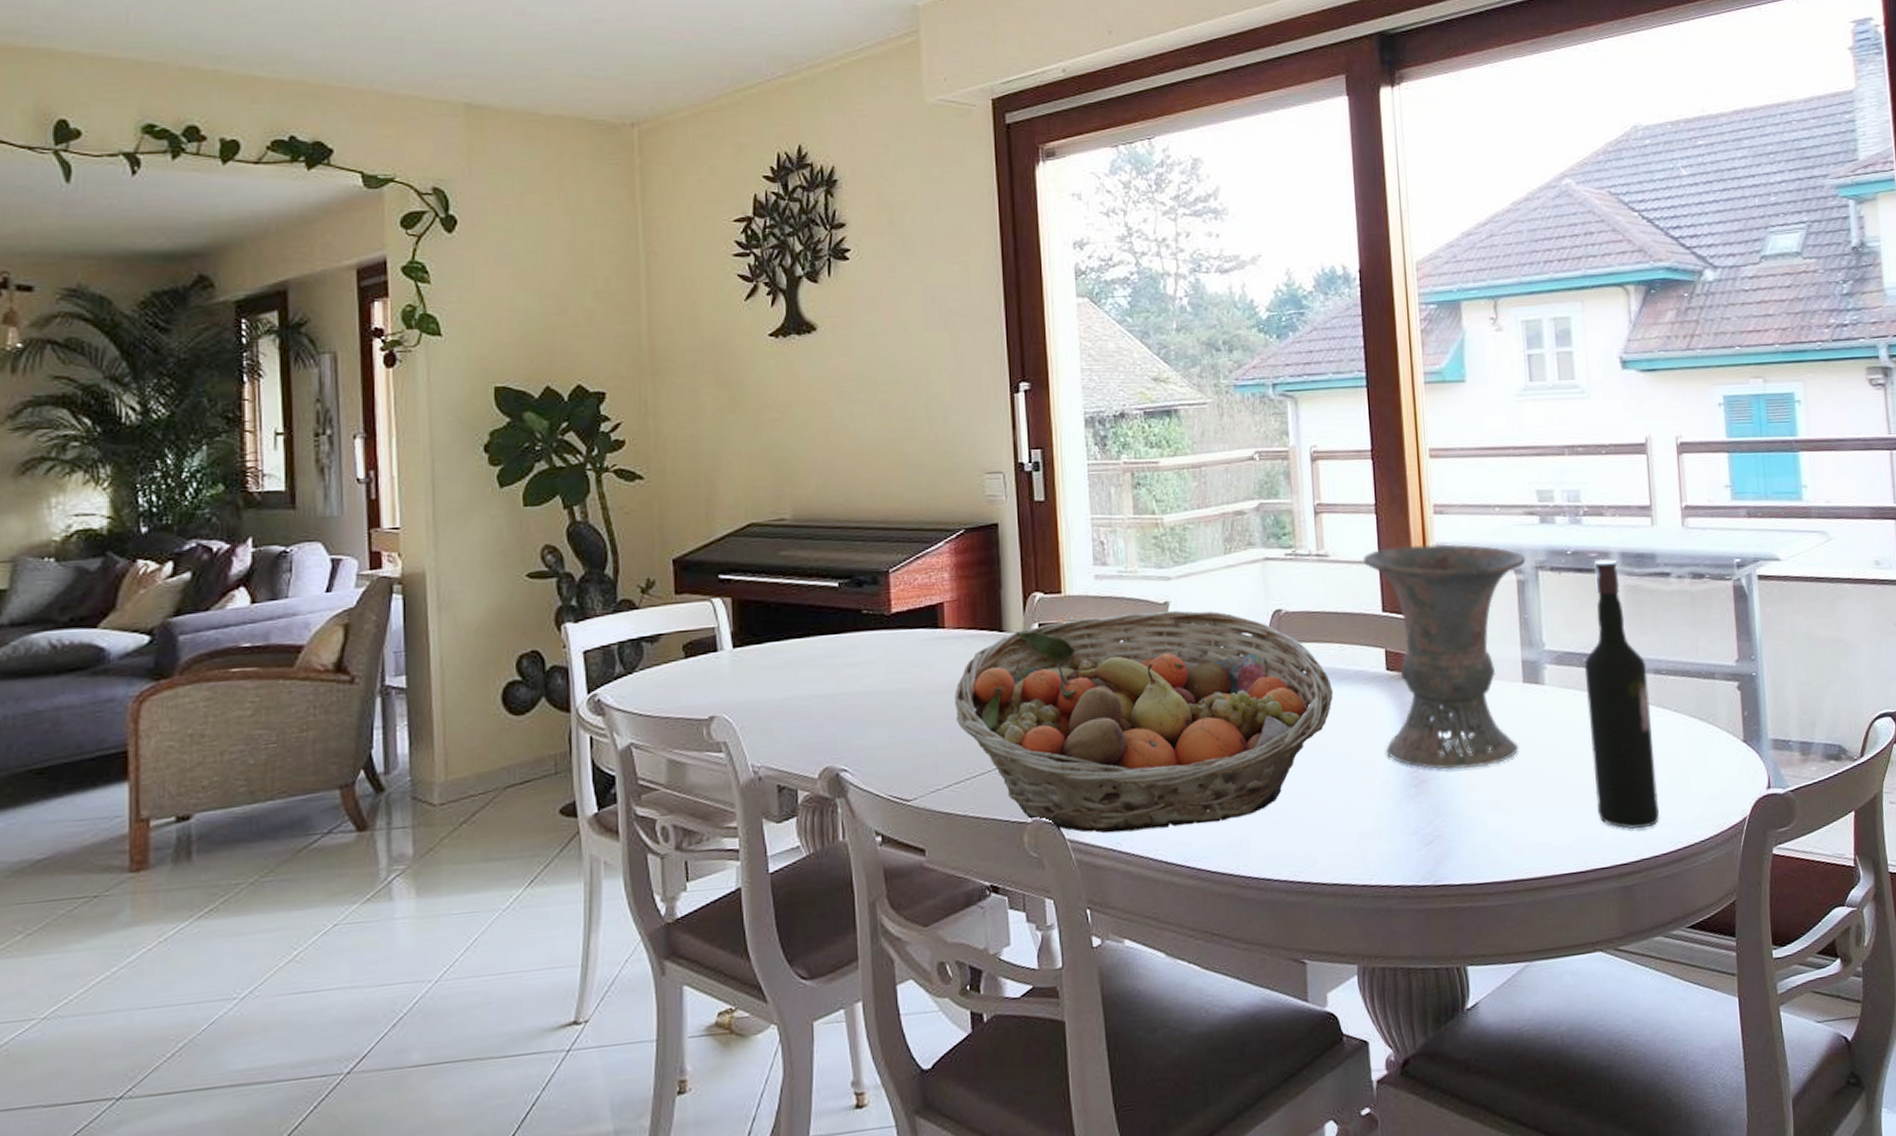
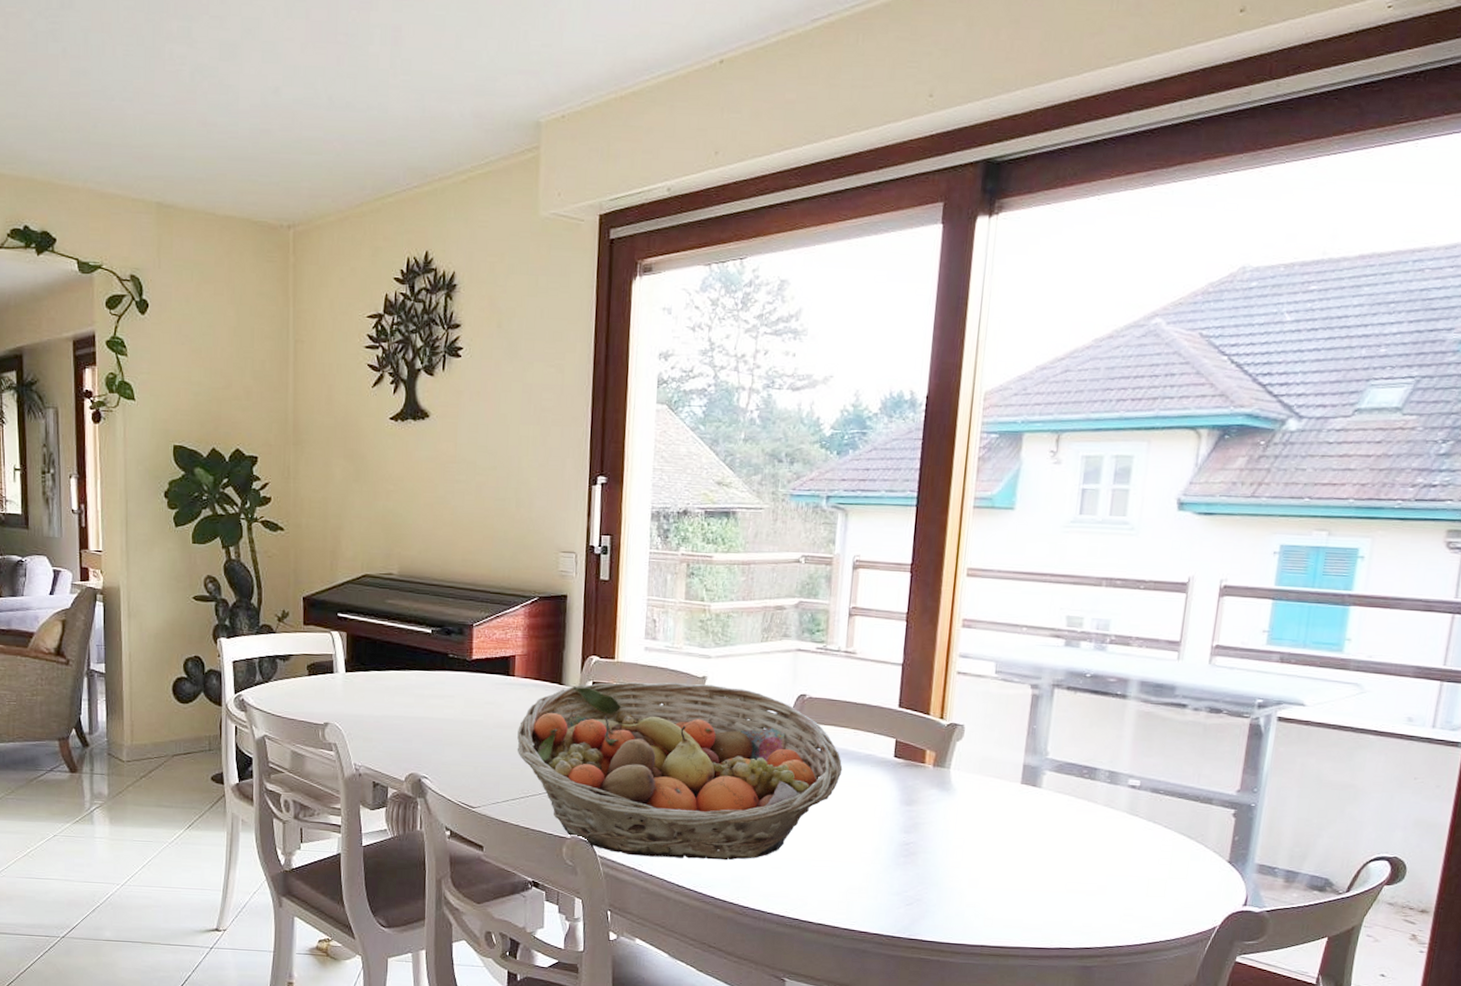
vase: present [1362,544,1526,770] -> none [883,652,1045,849]
wine bottle: present [1584,558,1659,830] -> none [1071,684,1145,922]

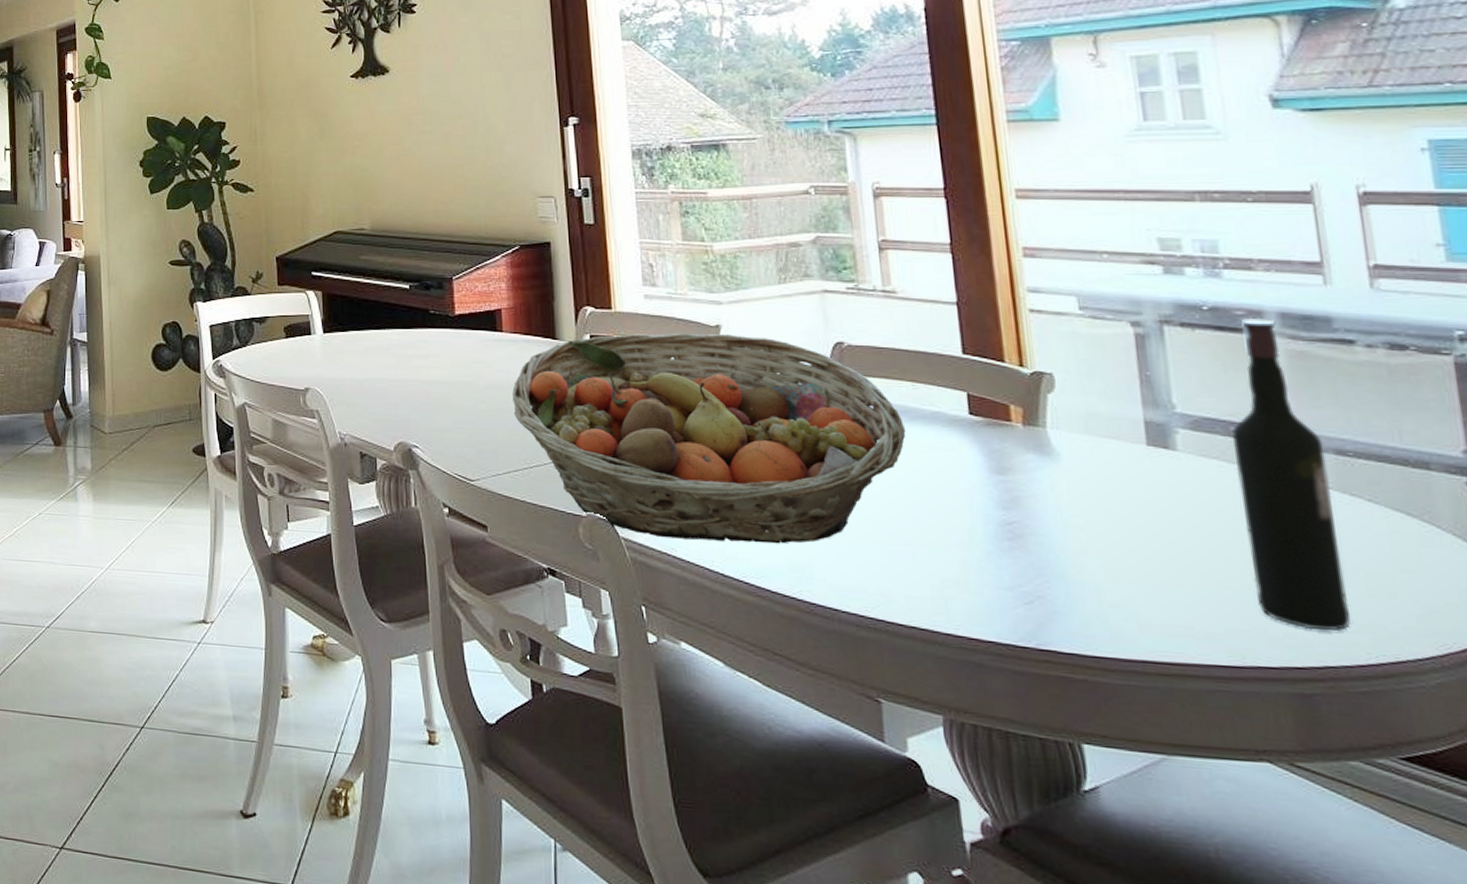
wine bottle: none [1071,684,1145,922] -> present [1231,317,1350,632]

